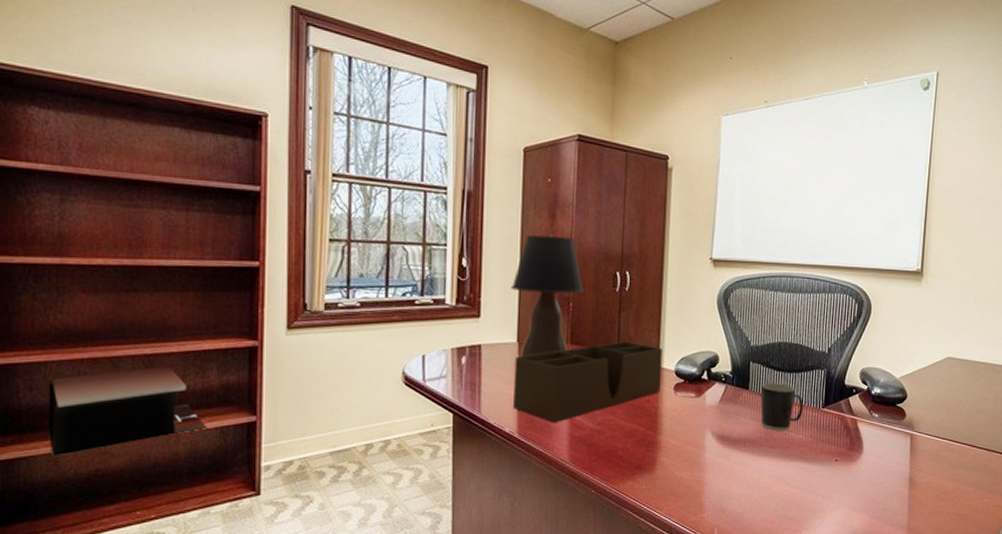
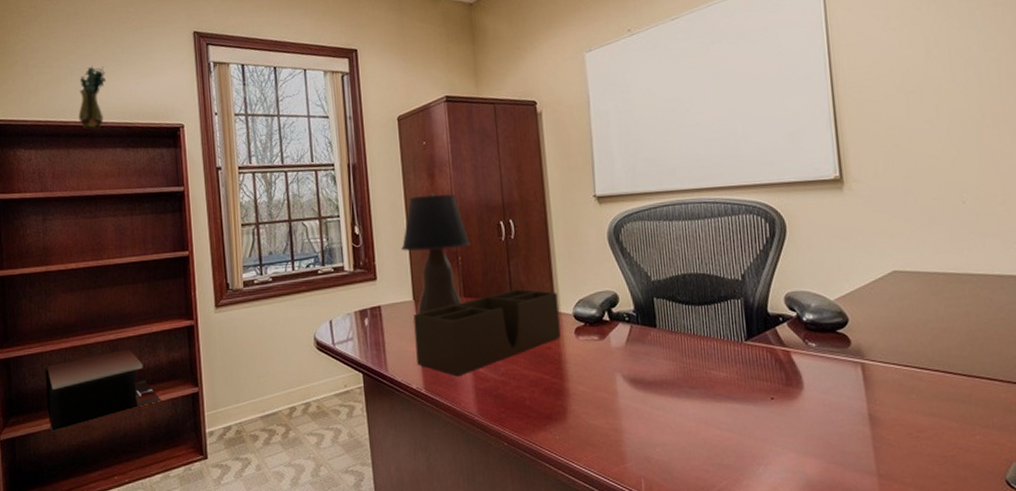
vase: none [123,20,166,100] -> present [78,66,106,130]
mug: present [760,383,804,431] -> none [669,318,724,370]

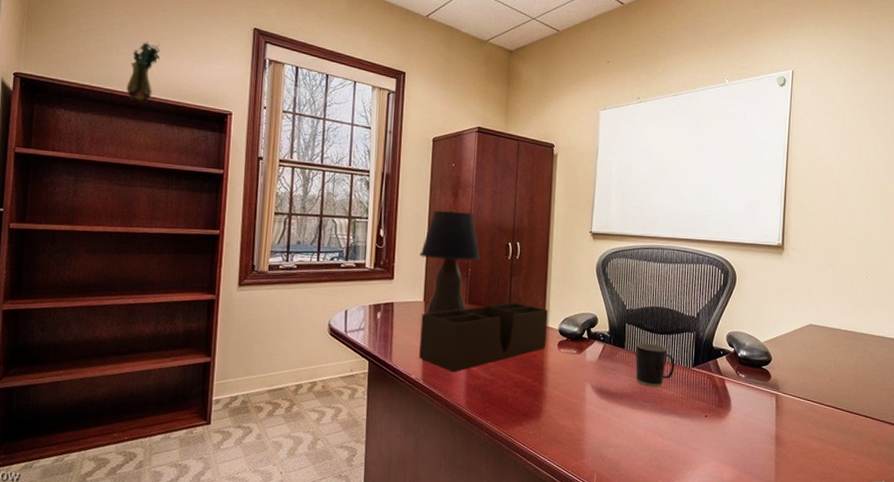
storage box: present [45,348,161,432] -> none [51,314,172,385]
mug: none [669,318,724,370] -> present [635,343,675,387]

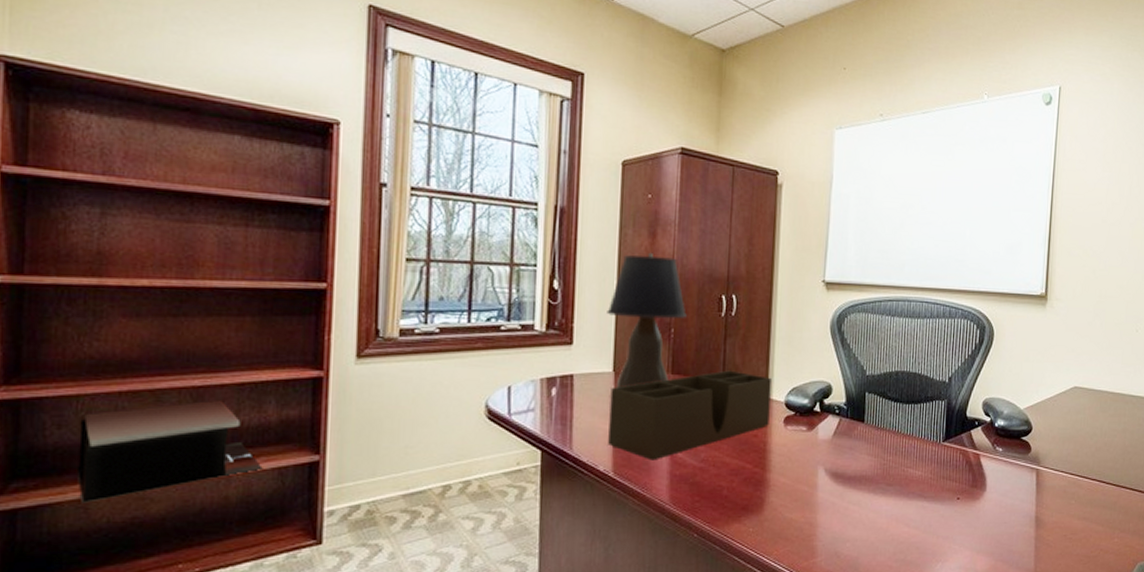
storage box: none [51,314,172,385] -> present [76,399,263,503]
vase: present [126,42,160,103] -> none [177,17,228,105]
mug: present [635,343,675,387] -> none [876,415,923,467]

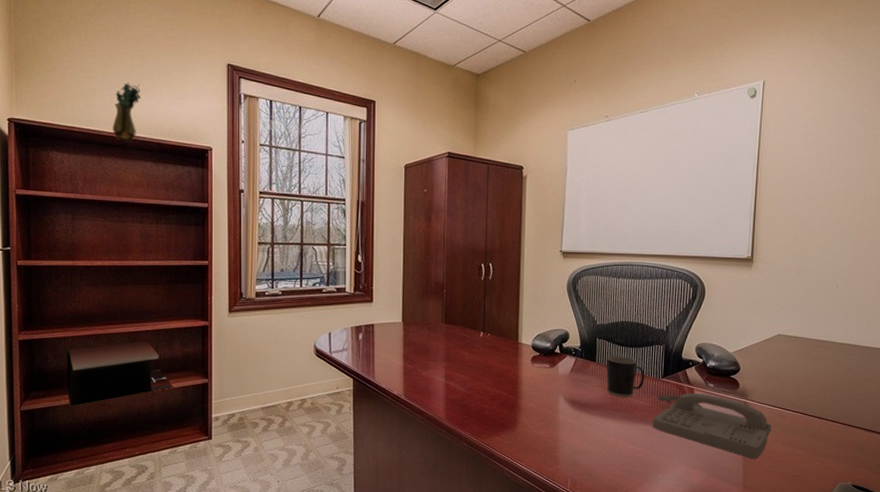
vase: none [177,17,228,105] -> present [112,83,141,142]
table lamp: present [607,252,687,388] -> none [396,232,455,334]
desk organizer: present [608,370,771,461] -> none [400,321,521,388]
mug: none [876,415,923,467] -> present [606,356,645,397]
telephone: none [930,459,1067,539] -> present [652,392,772,460]

